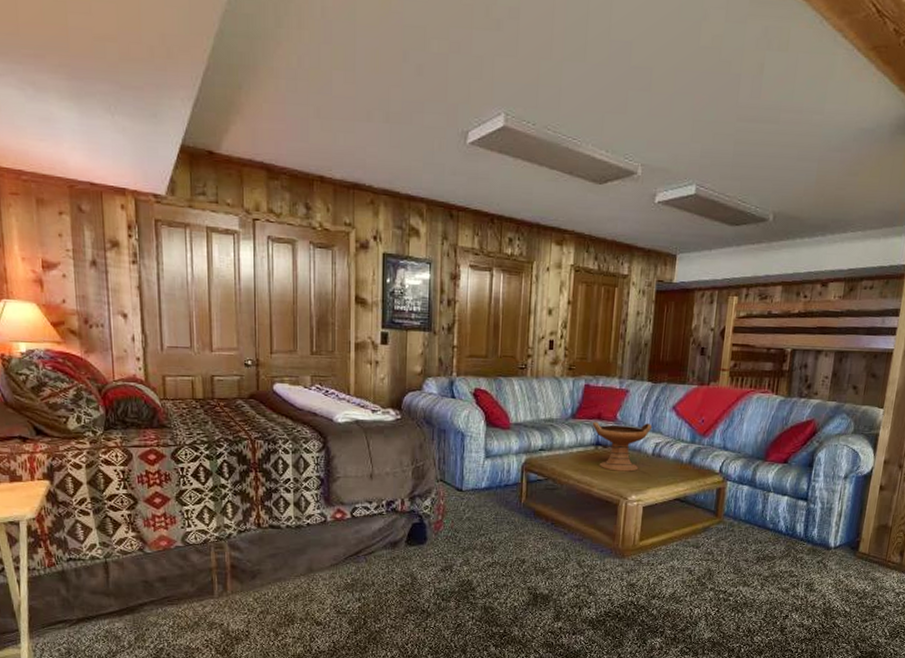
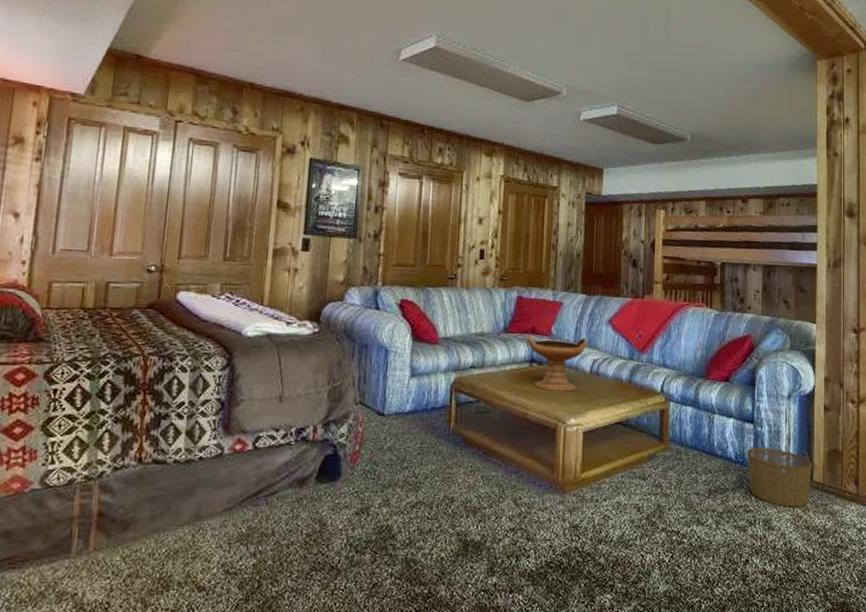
basket: none [796,521,861,574] -> present [746,447,813,508]

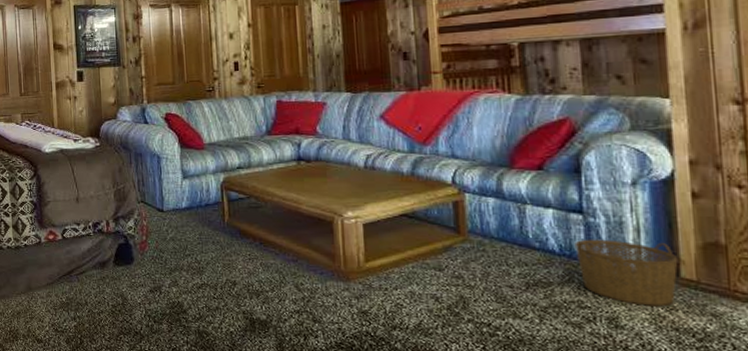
decorative bowl: present [525,335,589,392] -> none [290,135,360,187]

